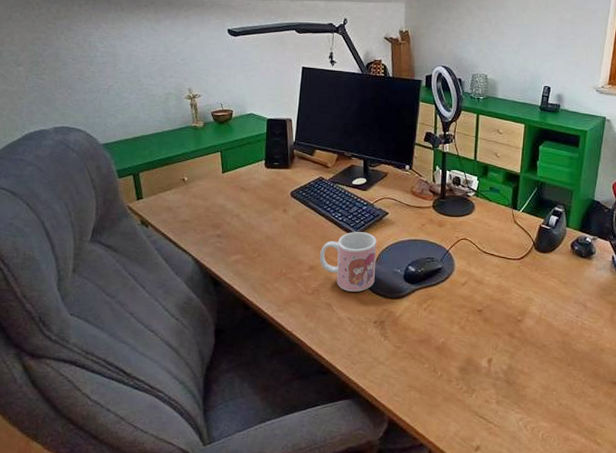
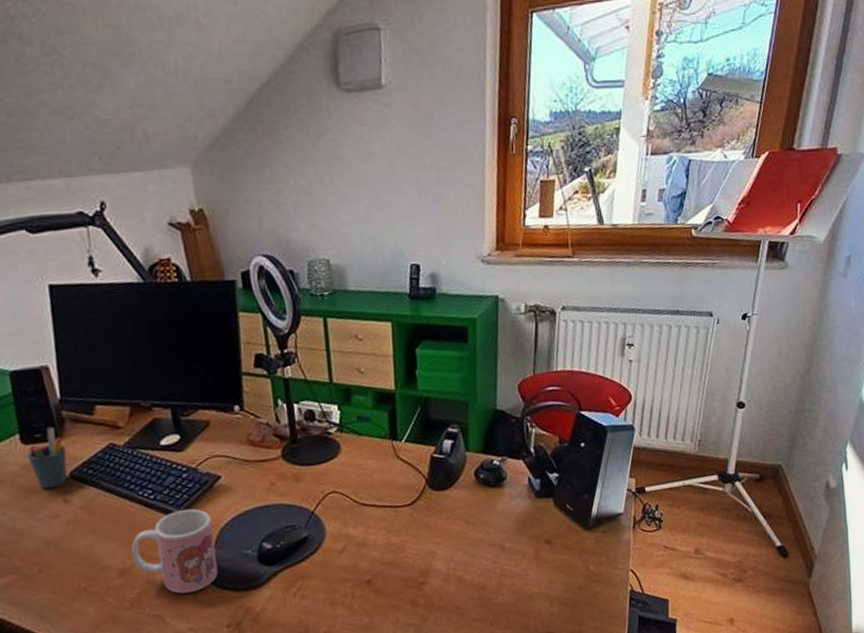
pen holder: none [267,159,292,201] -> present [27,426,67,490]

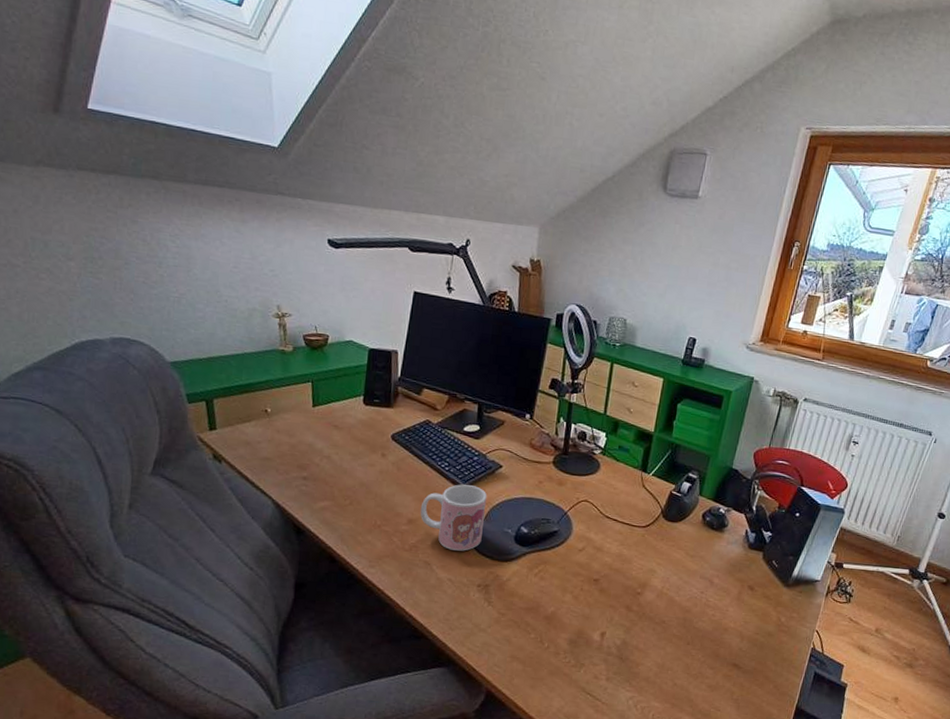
pen holder: present [27,426,67,490] -> none [364,396,394,444]

